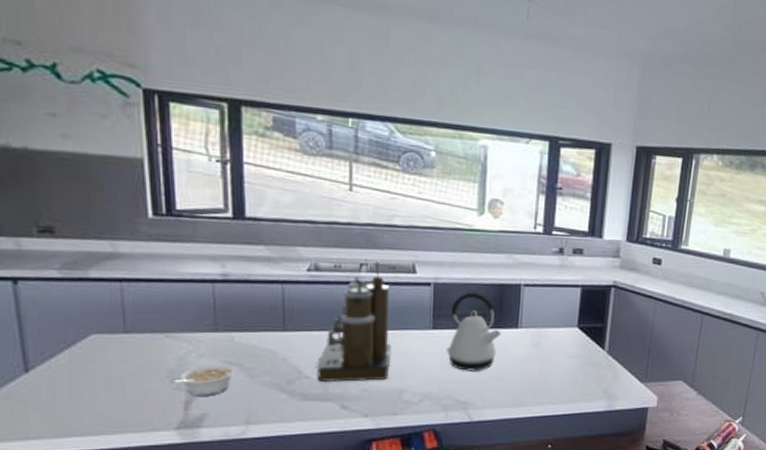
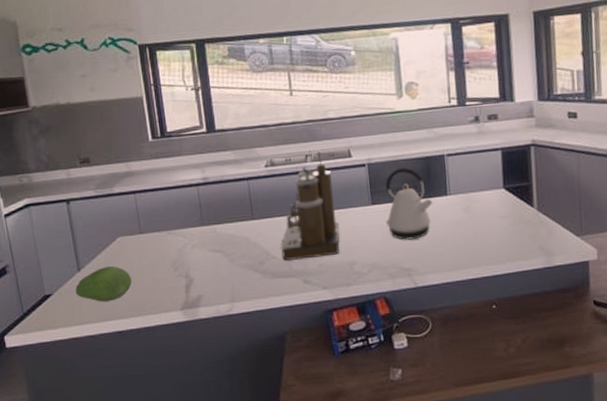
fruit: none [18,369,108,413] -> present [75,265,132,302]
legume: present [173,363,237,396] -> none [176,251,221,281]

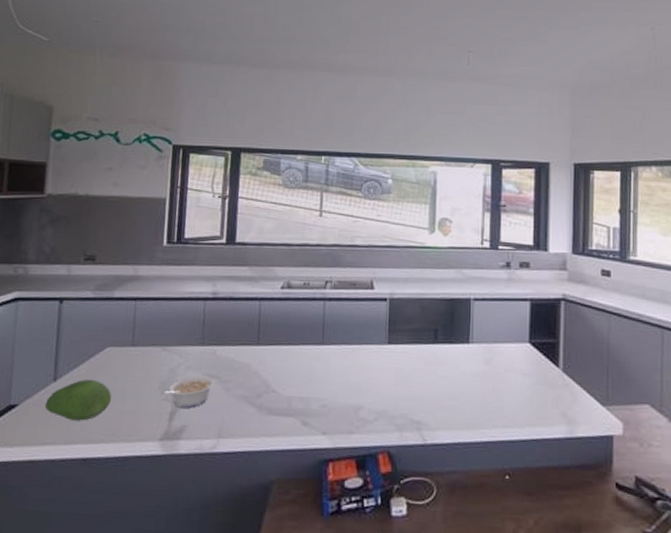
legume: none [176,251,221,281] -> present [163,375,216,408]
coffee maker: present [280,150,340,261] -> none [282,277,351,397]
kettle: present [385,167,433,240] -> none [400,307,453,389]

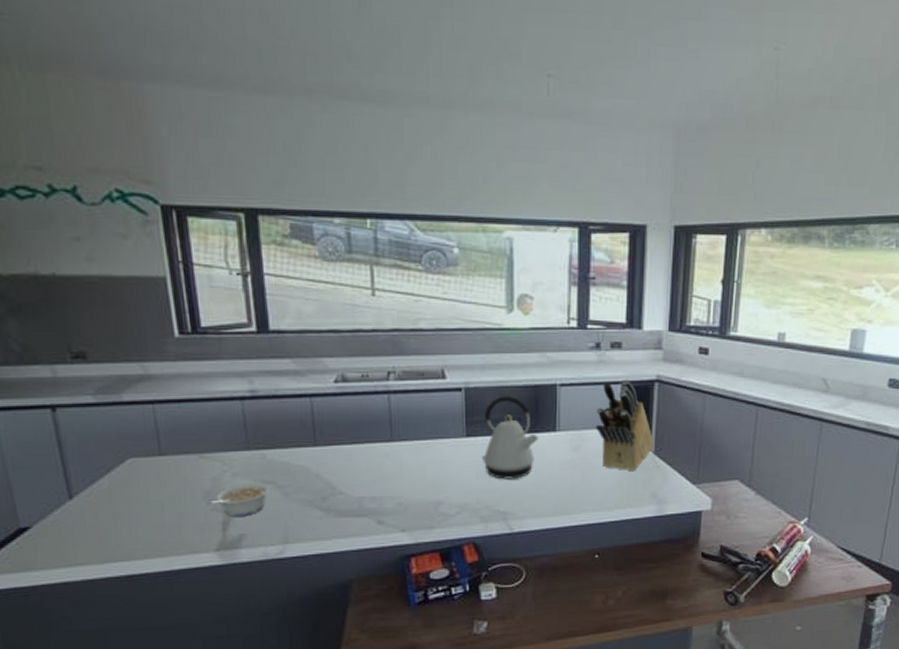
fruit: present [44,379,112,421] -> none [65,494,148,539]
kettle: none [400,307,453,389] -> present [481,395,539,480]
knife block: none [507,296,561,389] -> present [596,379,653,472]

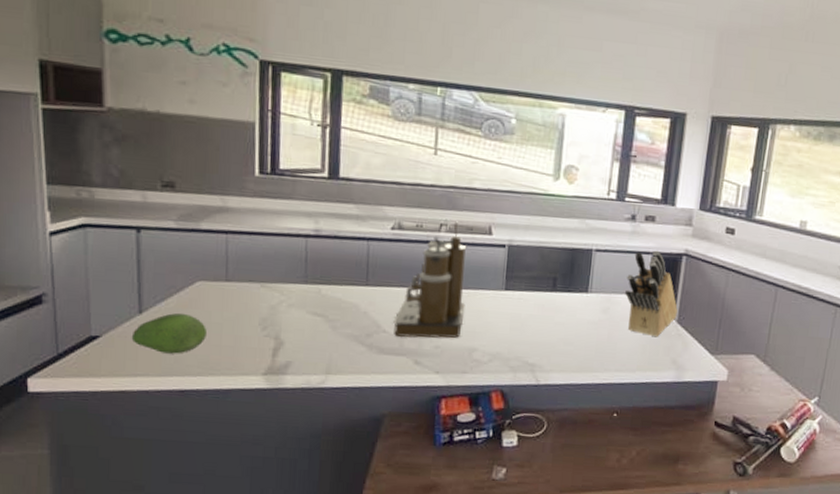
fruit: none [65,494,148,539] -> present [131,313,208,354]
legume: present [209,482,271,517] -> none [264,313,321,345]
coffee maker: none [349,367,425,498] -> present [393,221,467,338]
kettle: present [481,395,539,480] -> none [516,255,572,334]

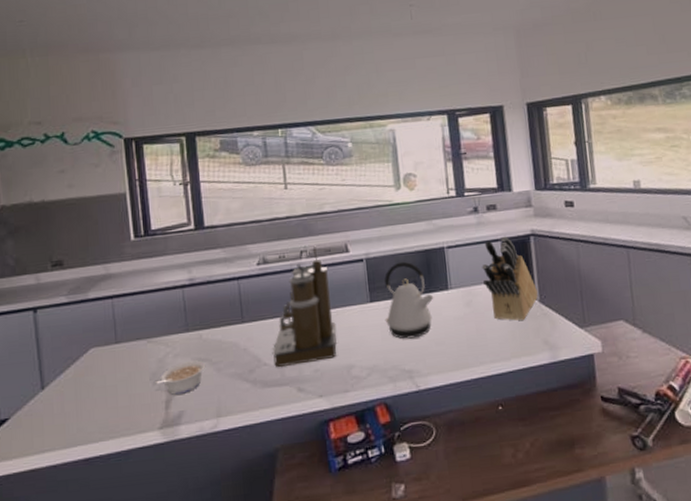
fruit: present [131,313,208,354] -> none [36,381,105,425]
legume: none [264,313,321,345] -> present [155,360,206,395]
kettle: none [516,255,572,334] -> present [384,261,434,339]

